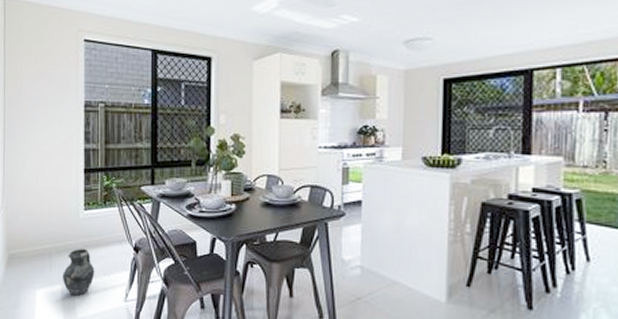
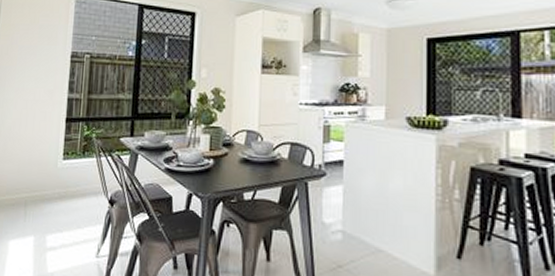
ceramic jug: present [63,248,95,296] -> none [36,198,69,249]

